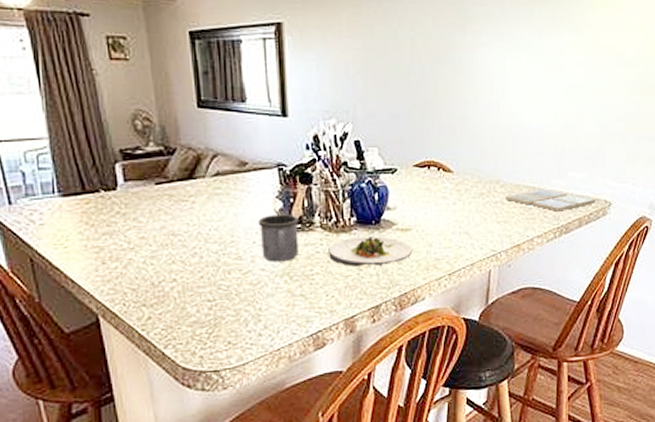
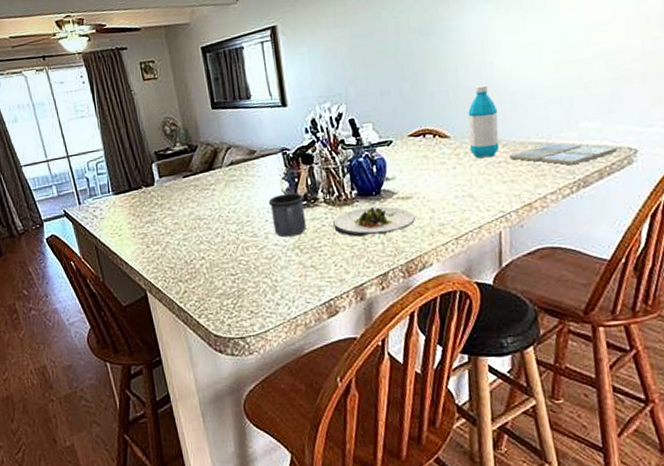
water bottle: none [470,124,500,196] -> present [468,85,500,158]

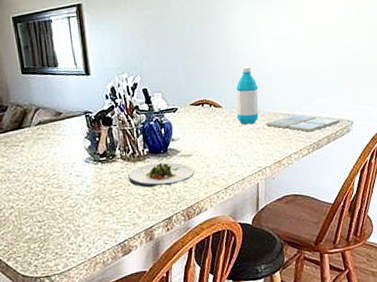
mug: present [268,193,307,238] -> none [72,150,106,188]

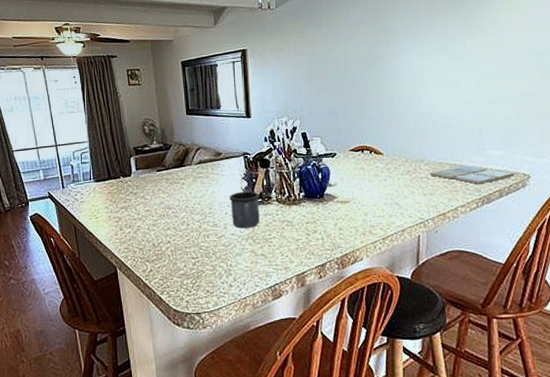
mug: none [72,150,106,188] -> present [229,191,260,229]
salad plate: present [128,162,194,188] -> none [283,207,351,232]
water bottle: present [236,67,259,124] -> none [398,114,423,173]

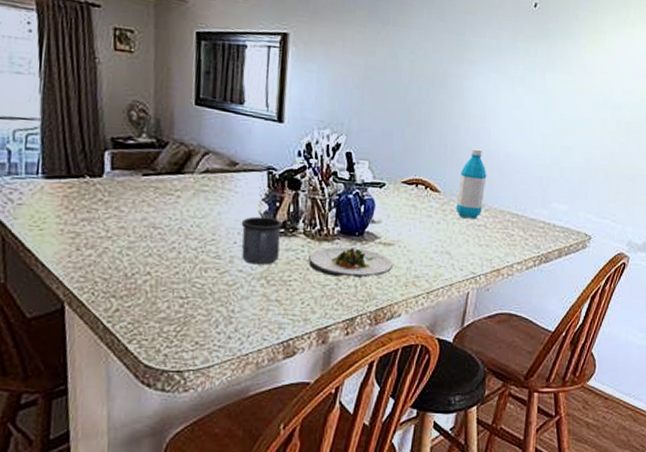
salad plate: none [283,207,351,232] -> present [308,246,393,278]
water bottle: none [398,114,423,173] -> present [456,149,487,219]
drink coaster: present [429,165,514,184] -> none [488,216,576,241]

